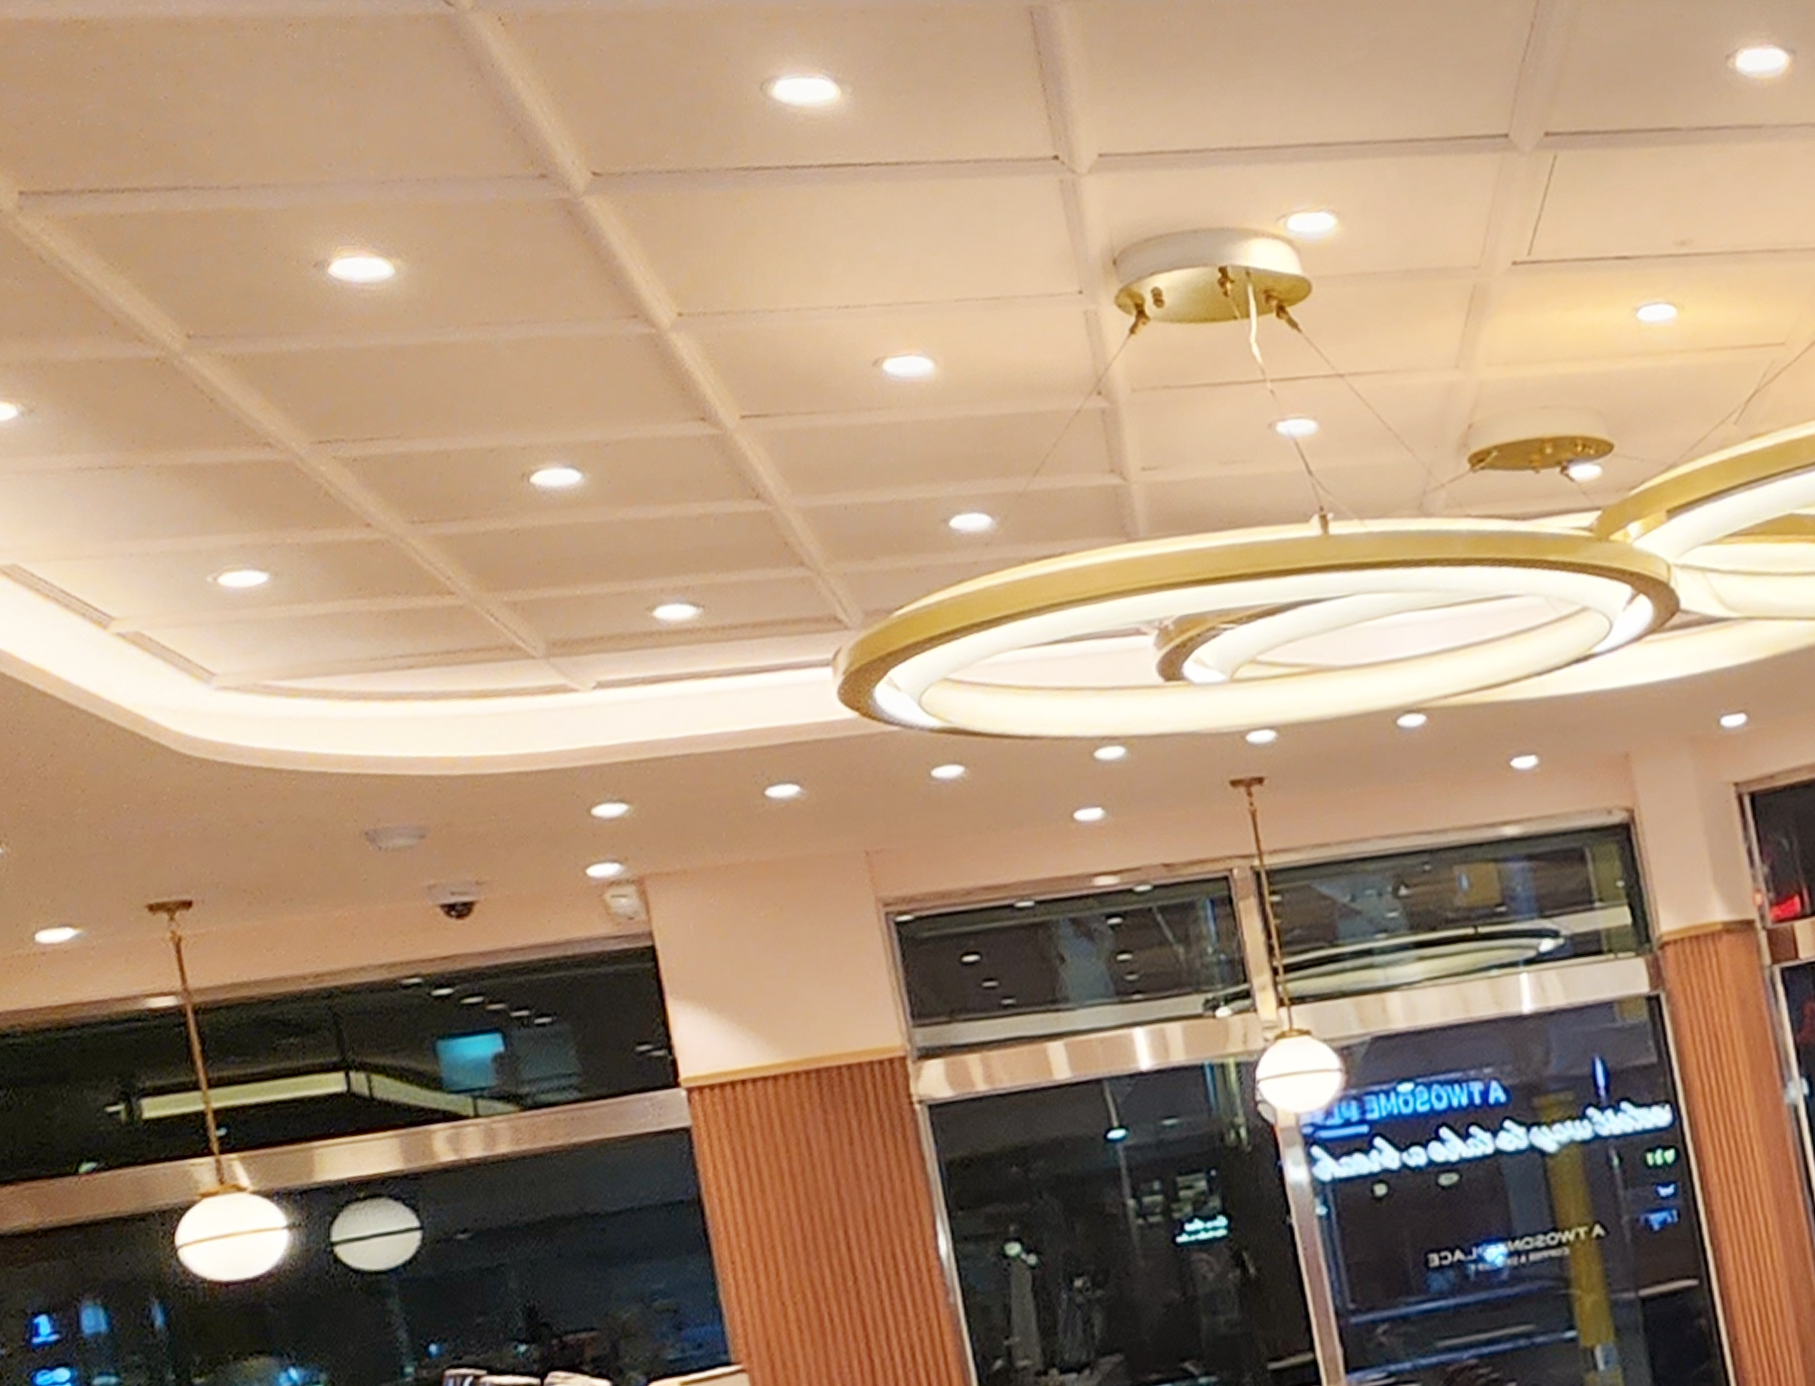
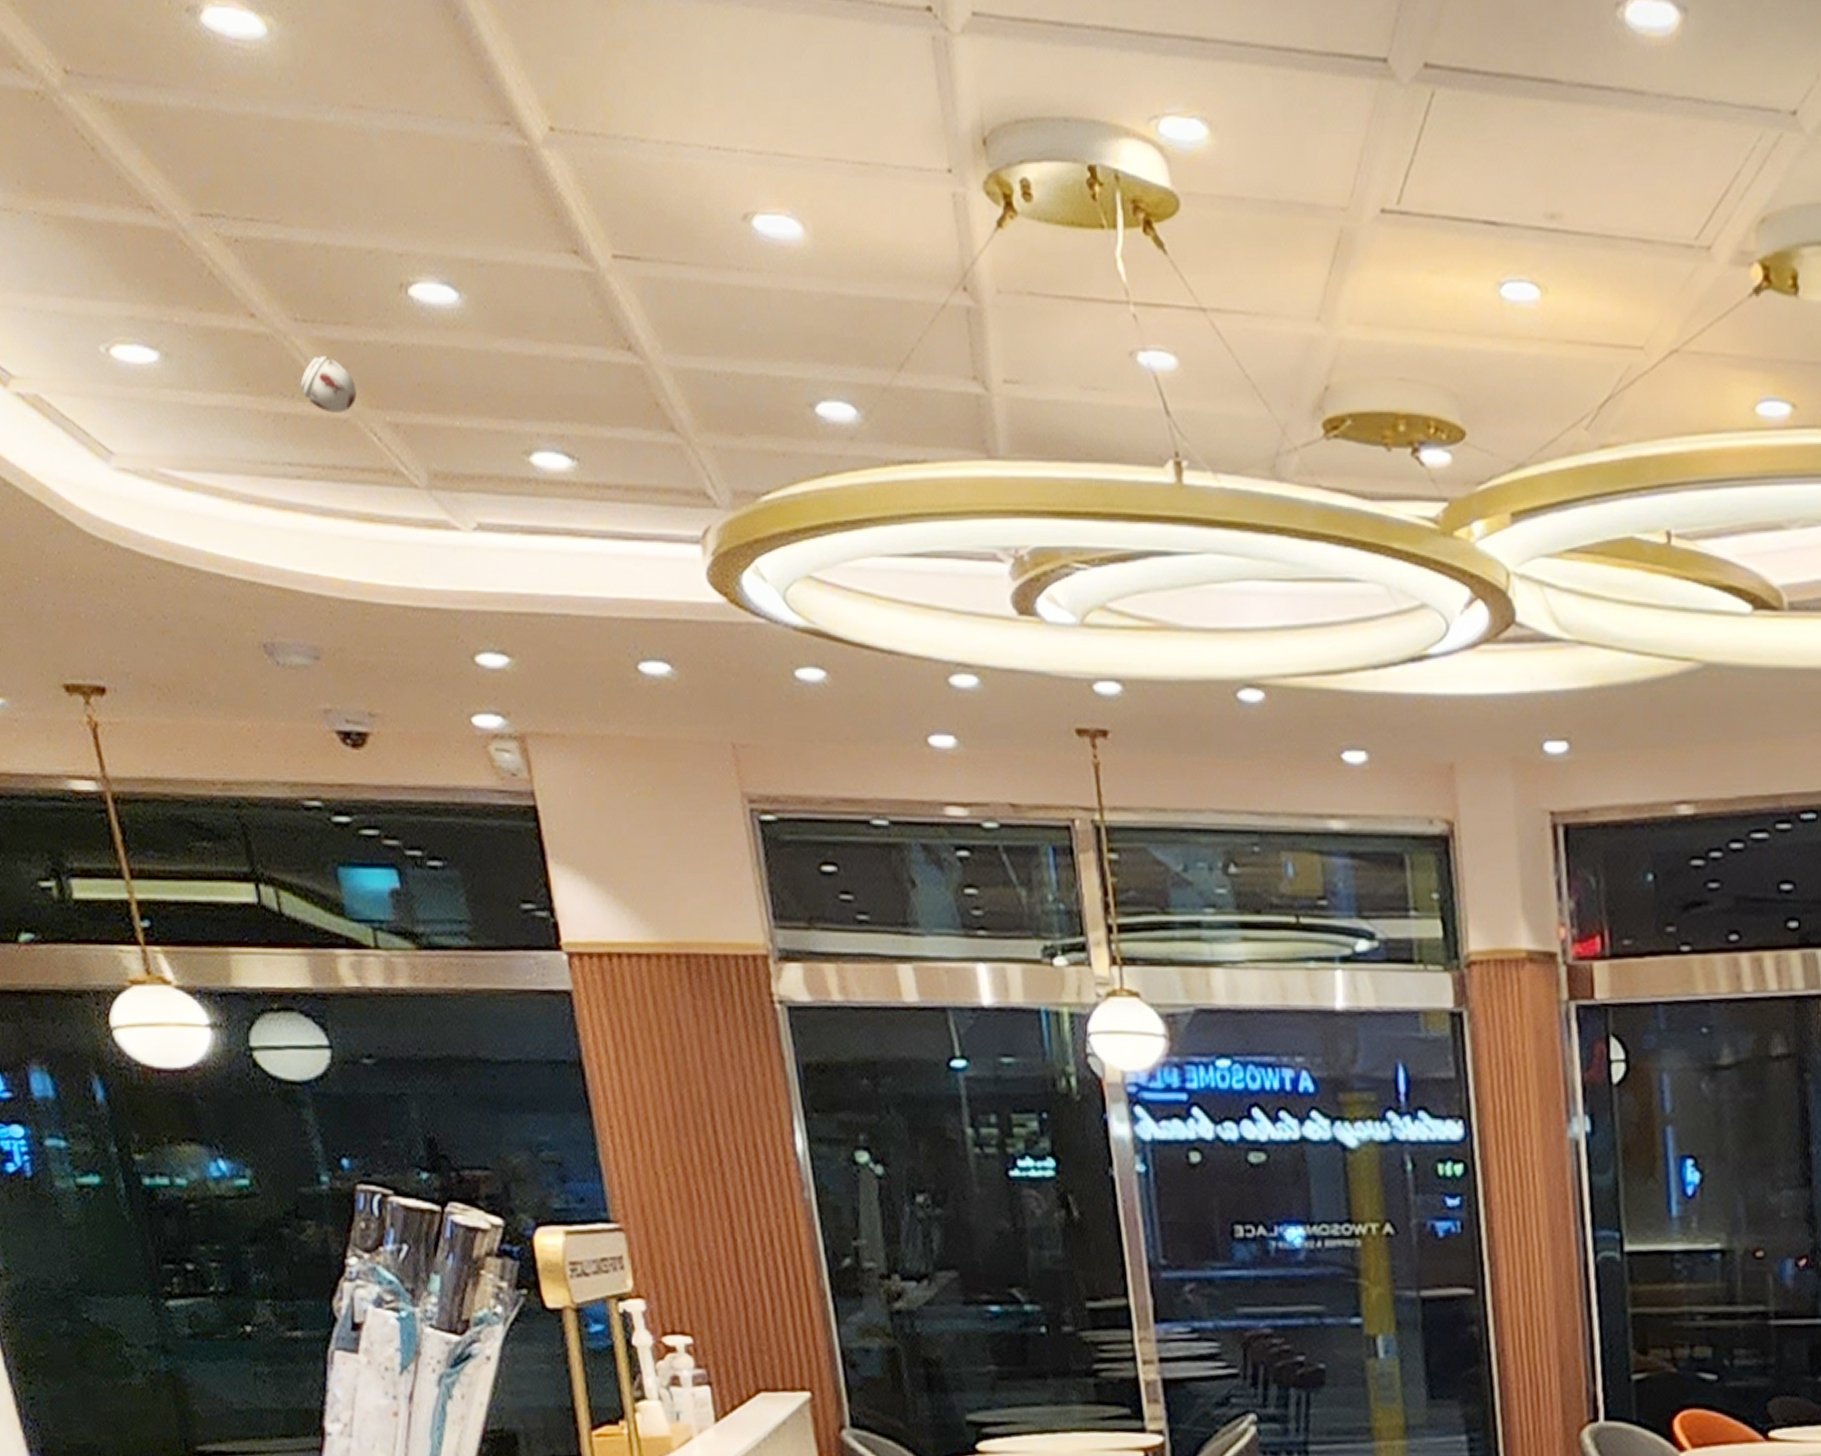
smoke detector: none [415,551,473,603] -> present [300,356,357,413]

